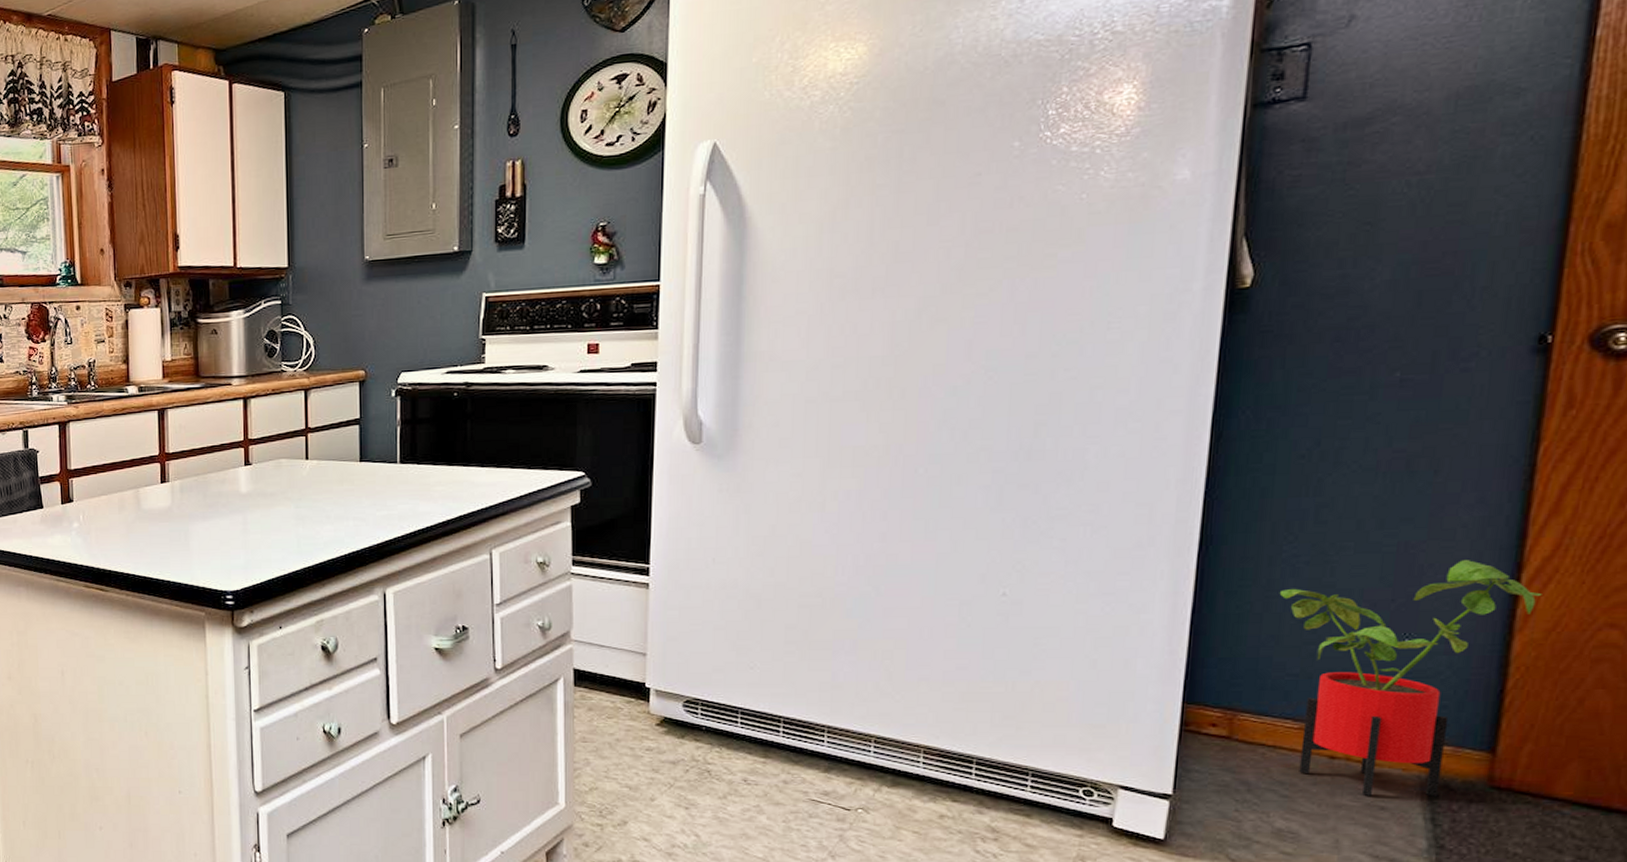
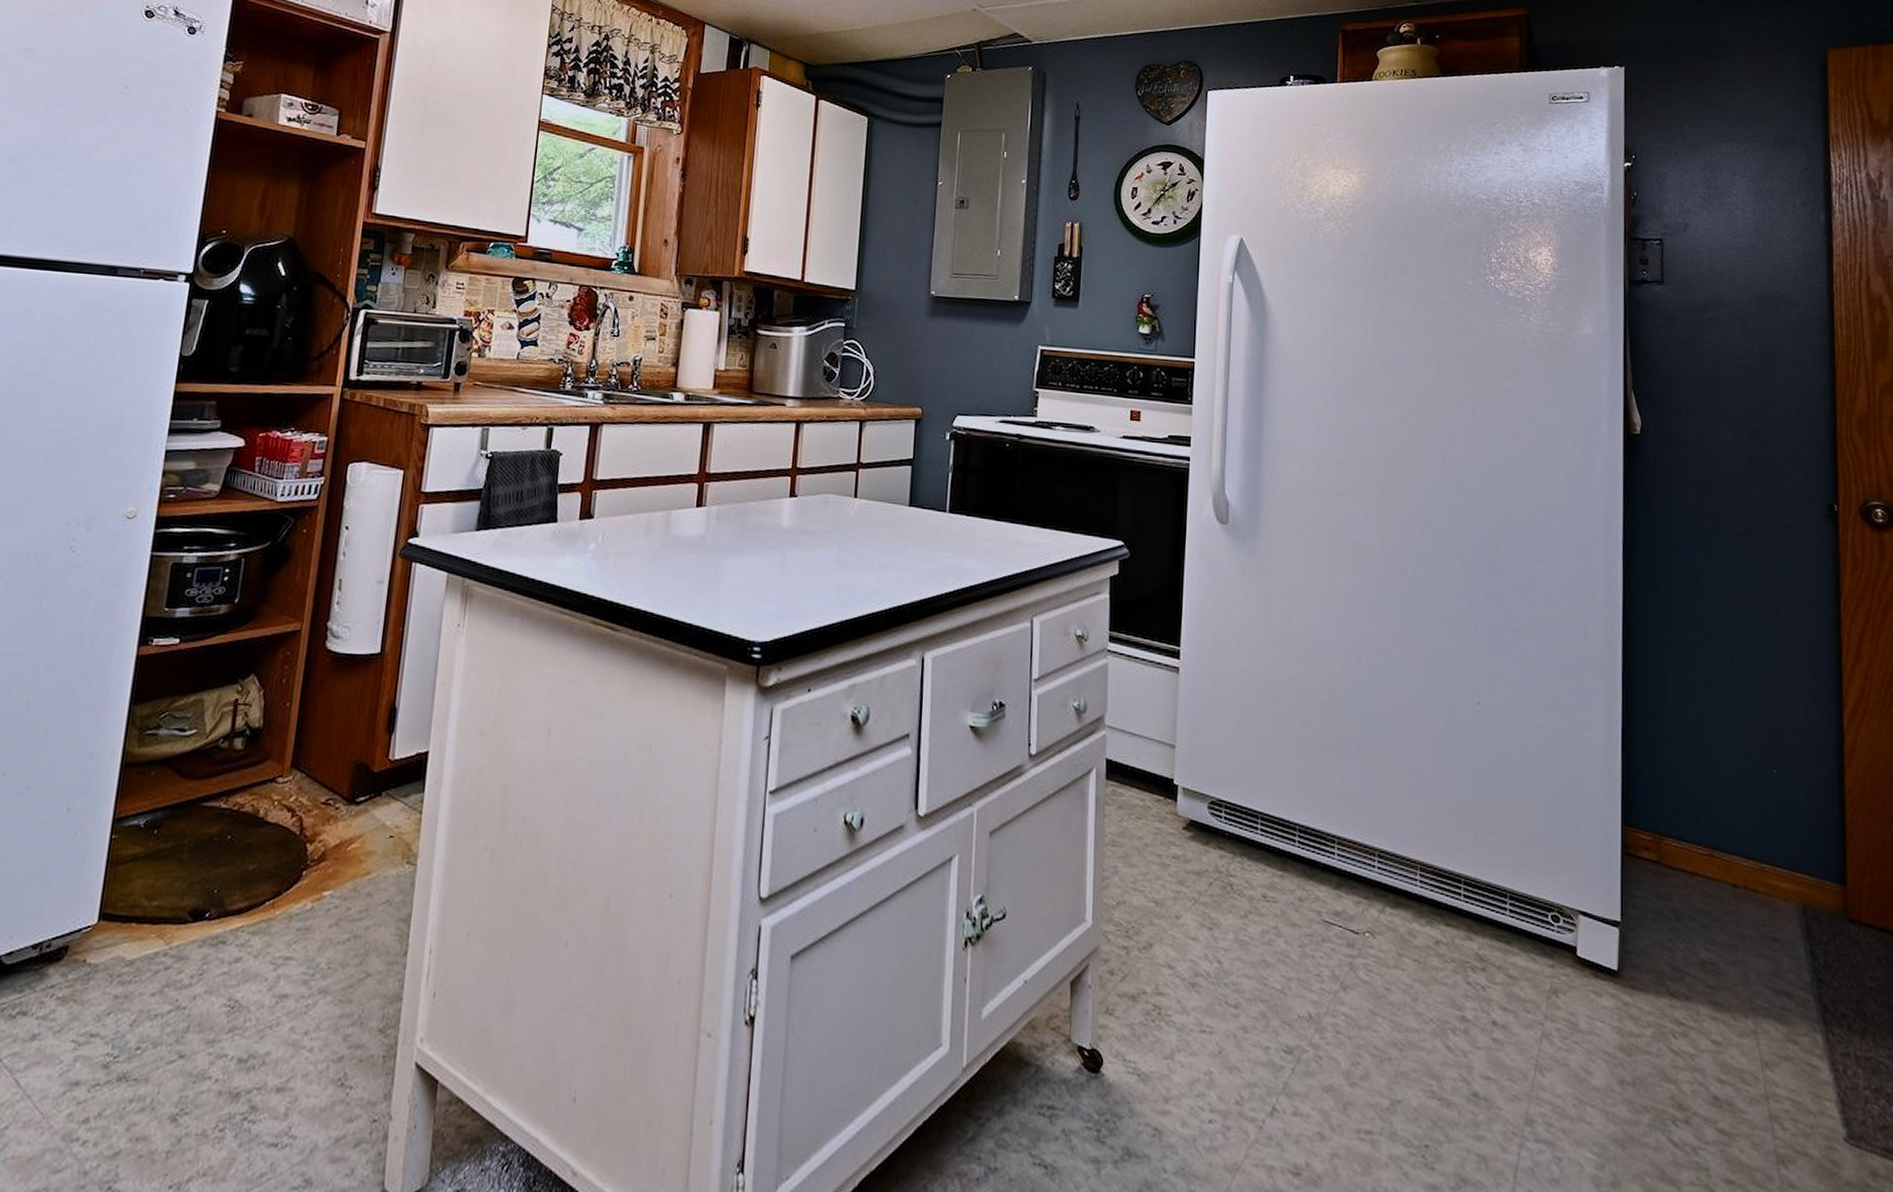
house plant: present [1279,560,1542,796] -> none [1683,698,1859,928]

